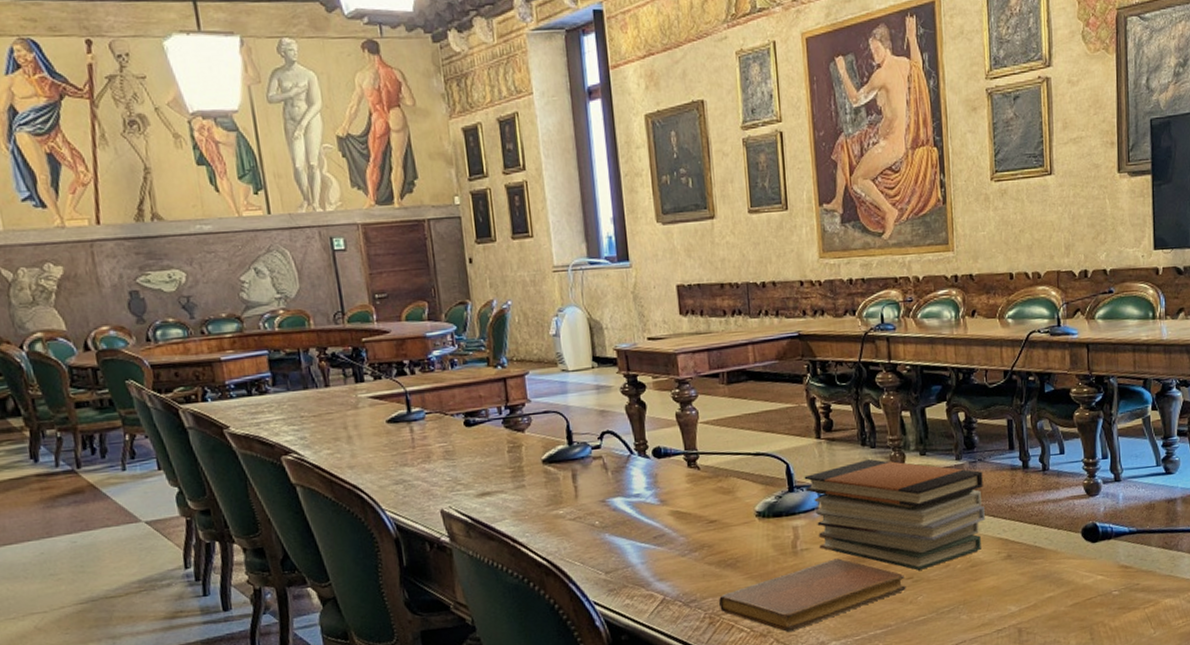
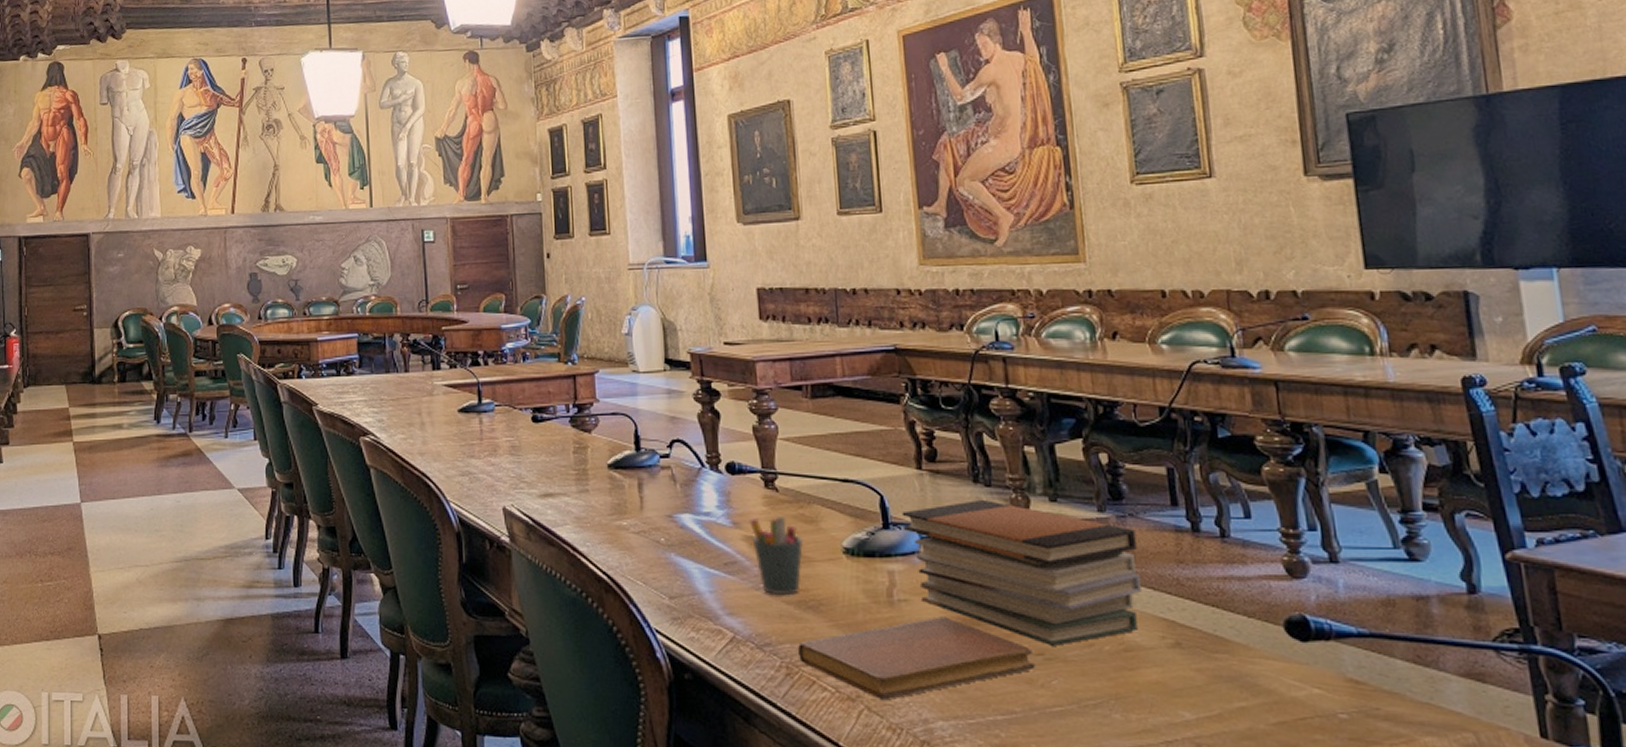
pen holder: none [675,490,722,559] -> present [749,517,803,596]

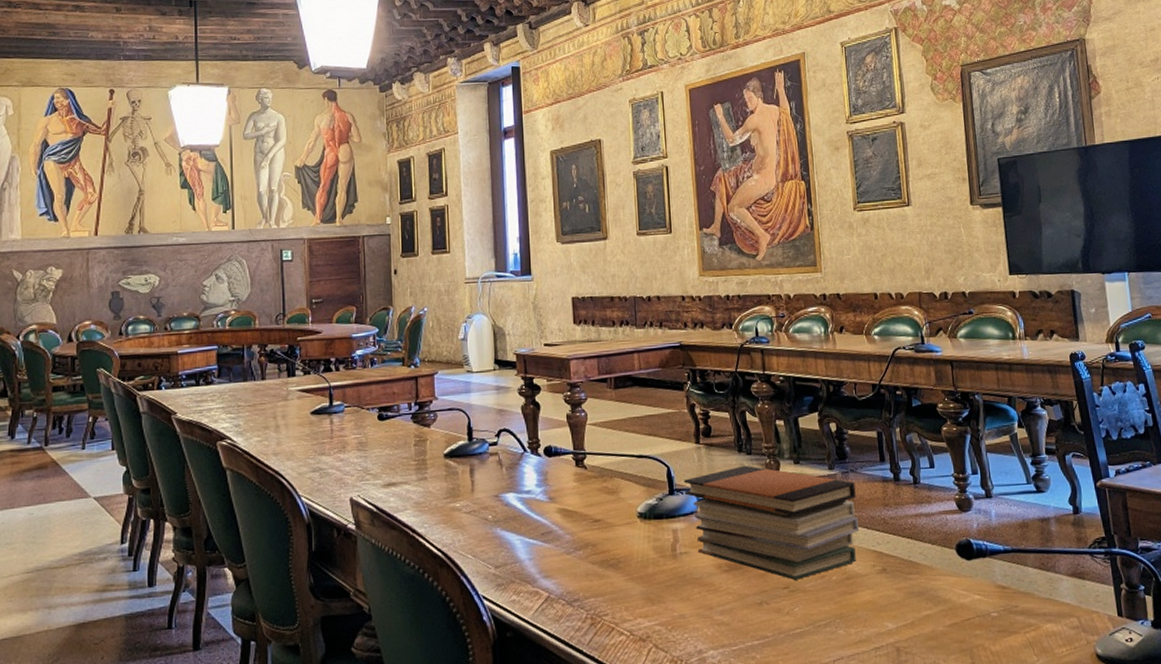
pen holder: present [749,517,803,596] -> none [562,490,606,557]
notebook: present [797,616,1036,699] -> none [600,563,783,637]

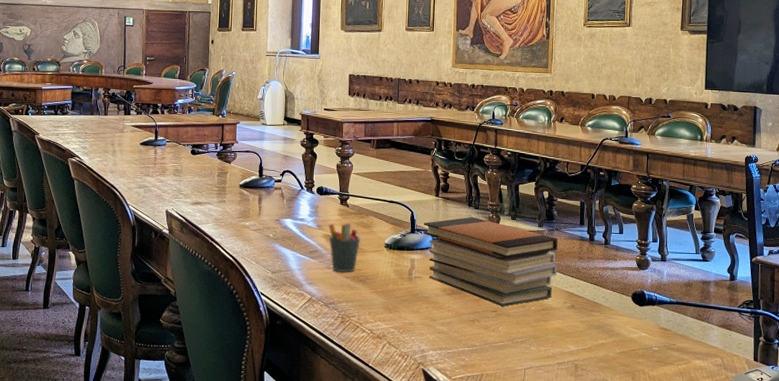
pen holder: none [562,490,606,557] -> present [328,223,360,273]

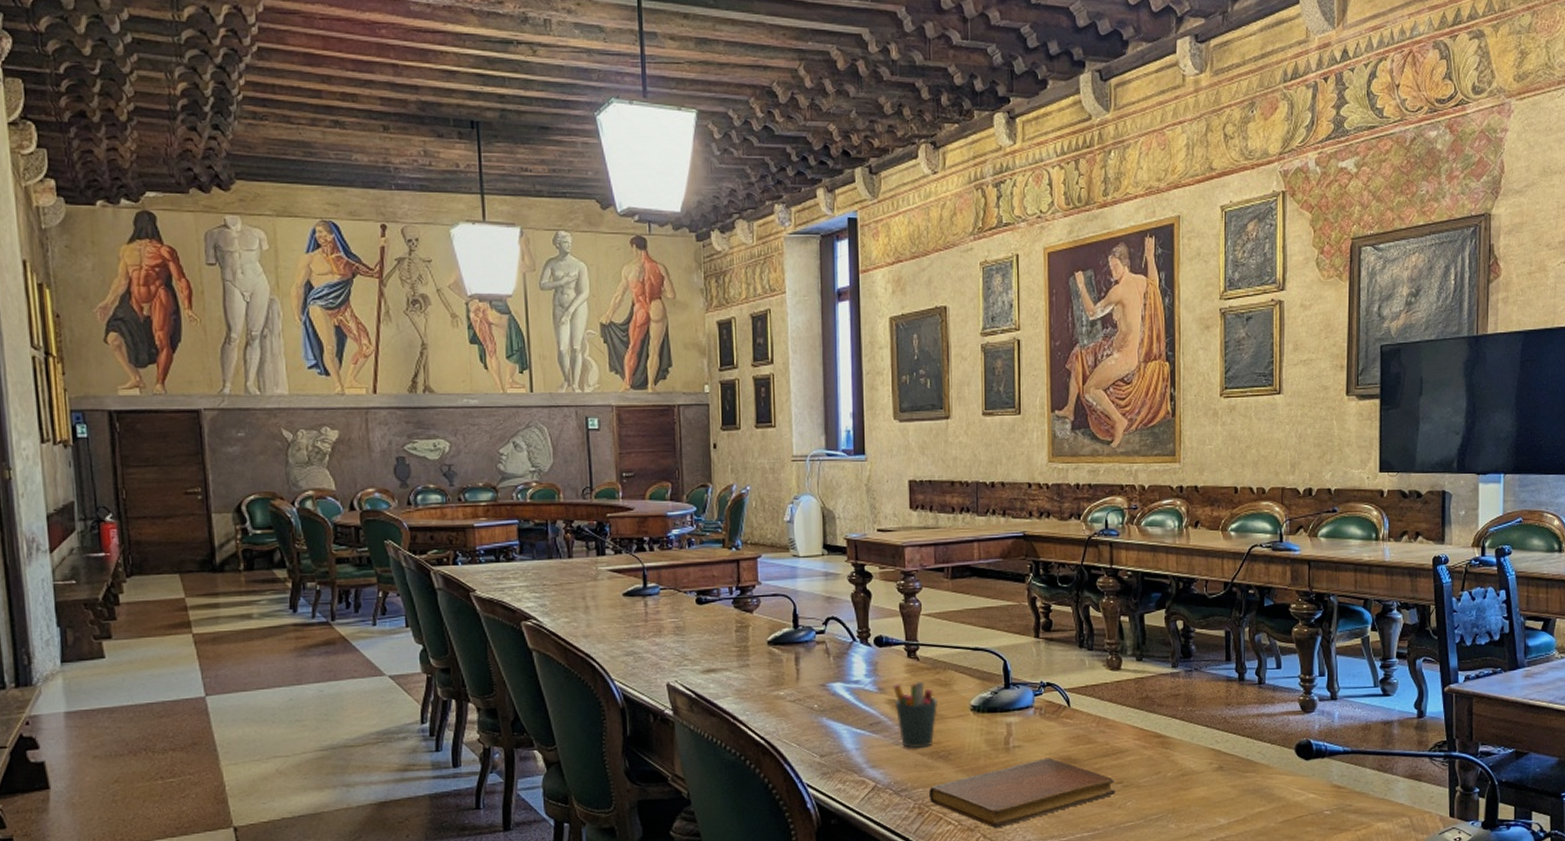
notebook: none [349,288,491,338] -> present [928,758,1116,828]
book stack: present [423,216,558,306] -> none [1020,660,1198,775]

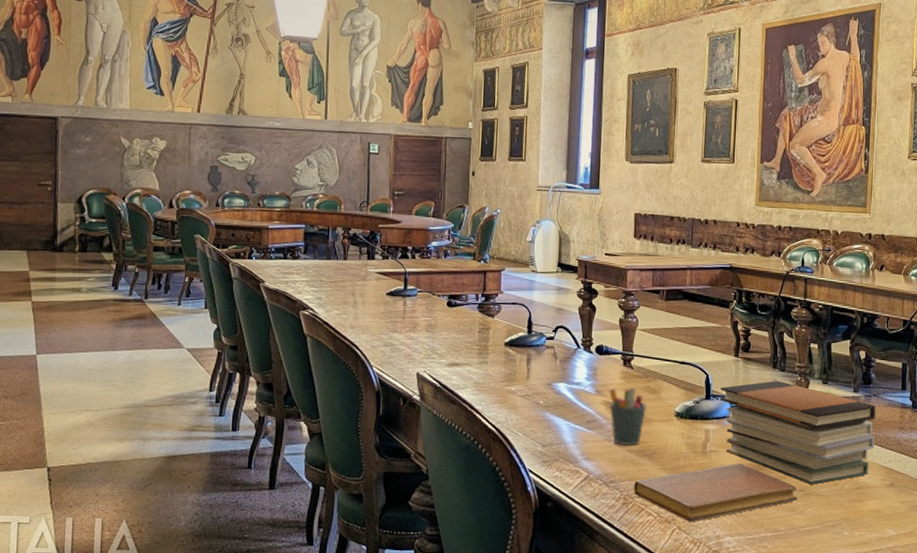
book stack: none [1020,660,1198,775] -> present [719,380,876,485]

